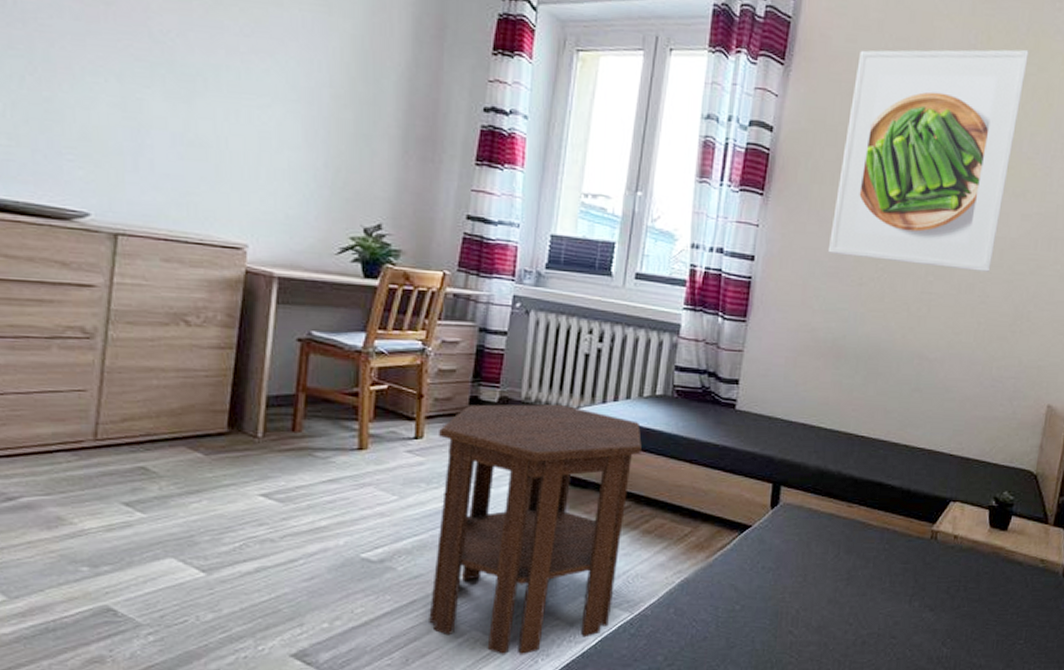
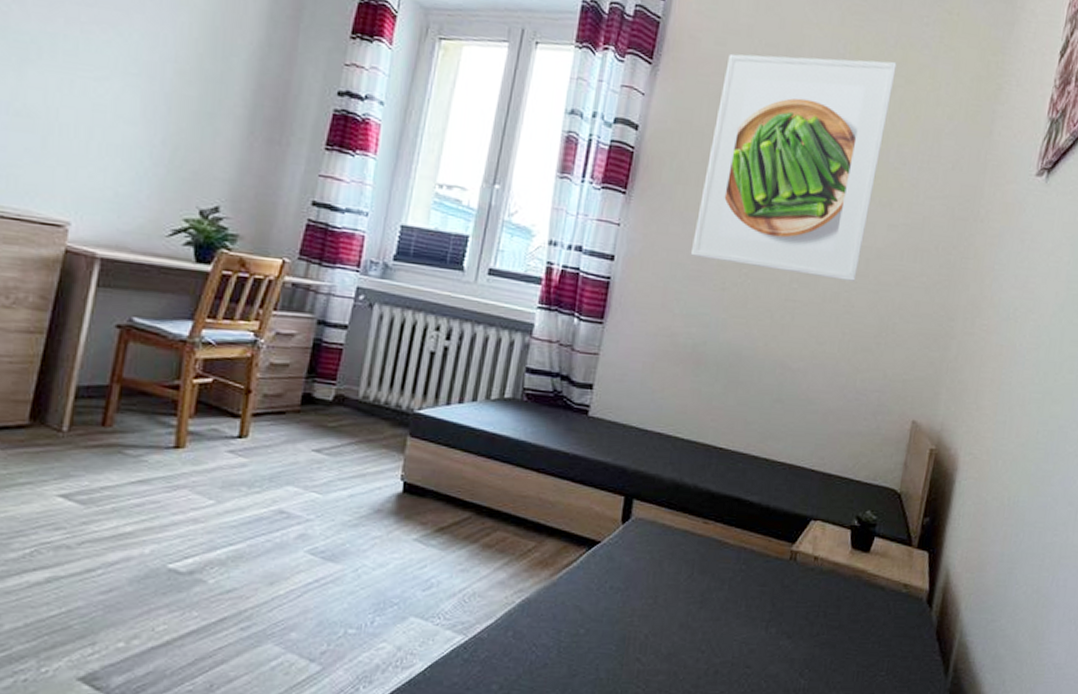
side table: present [429,404,642,655] -> none [239,402,487,682]

